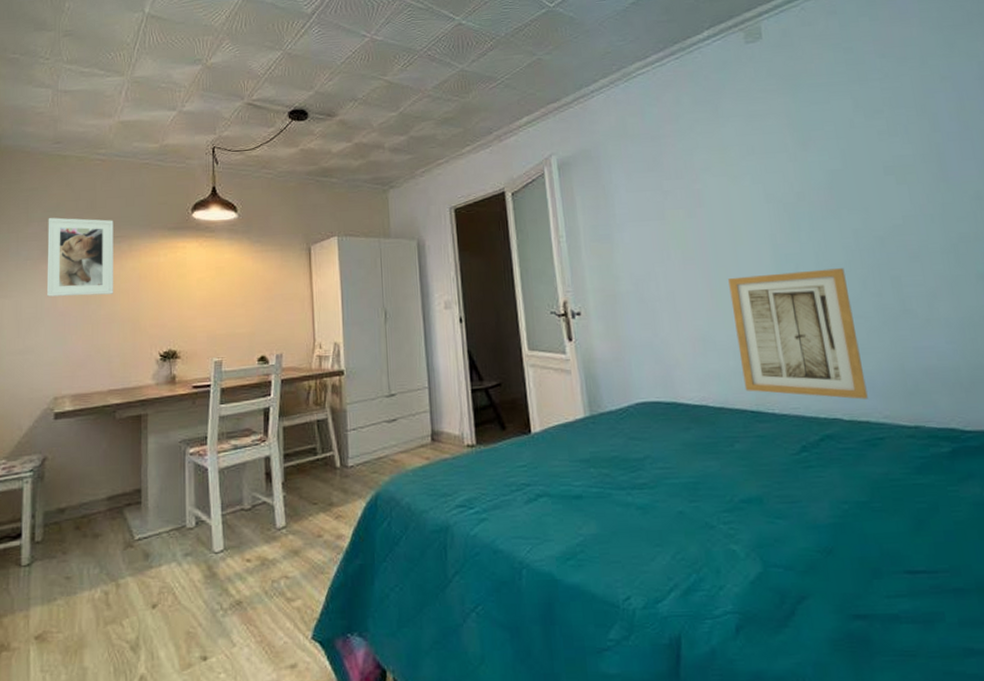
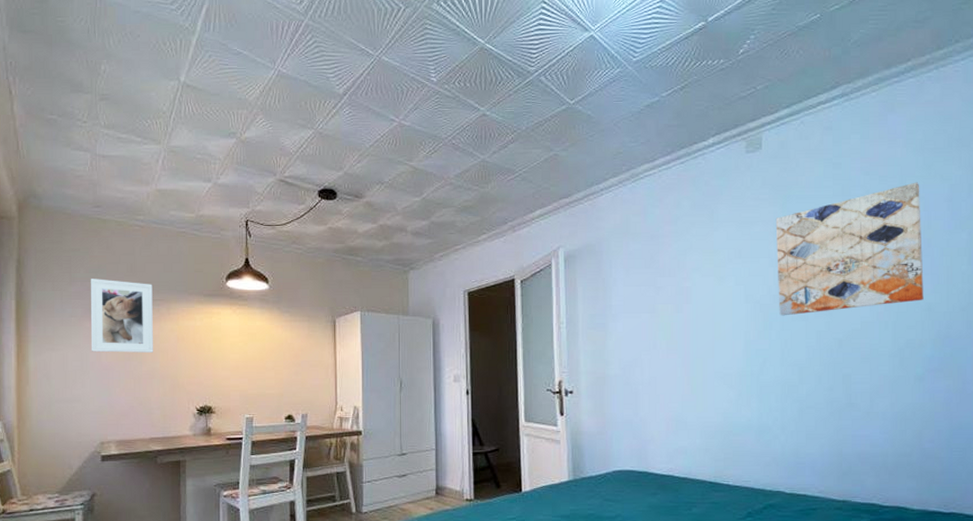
wall art: present [728,268,868,400] -> none [704,364,808,476]
wall art: none [787,61,971,215] -> present [775,182,924,316]

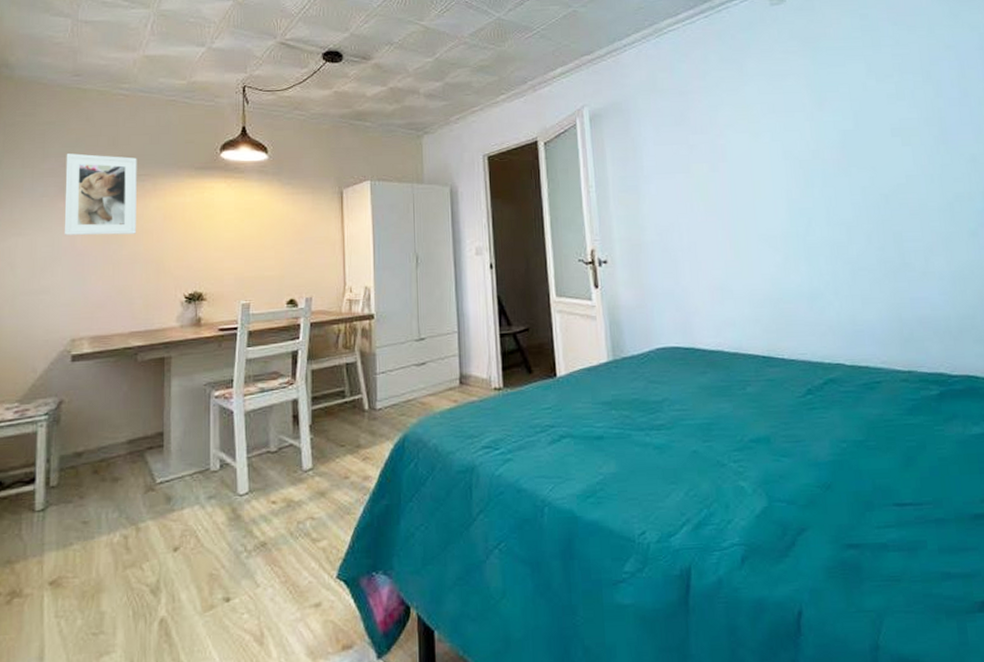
wall art: present [775,182,924,316] -> none [807,31,967,172]

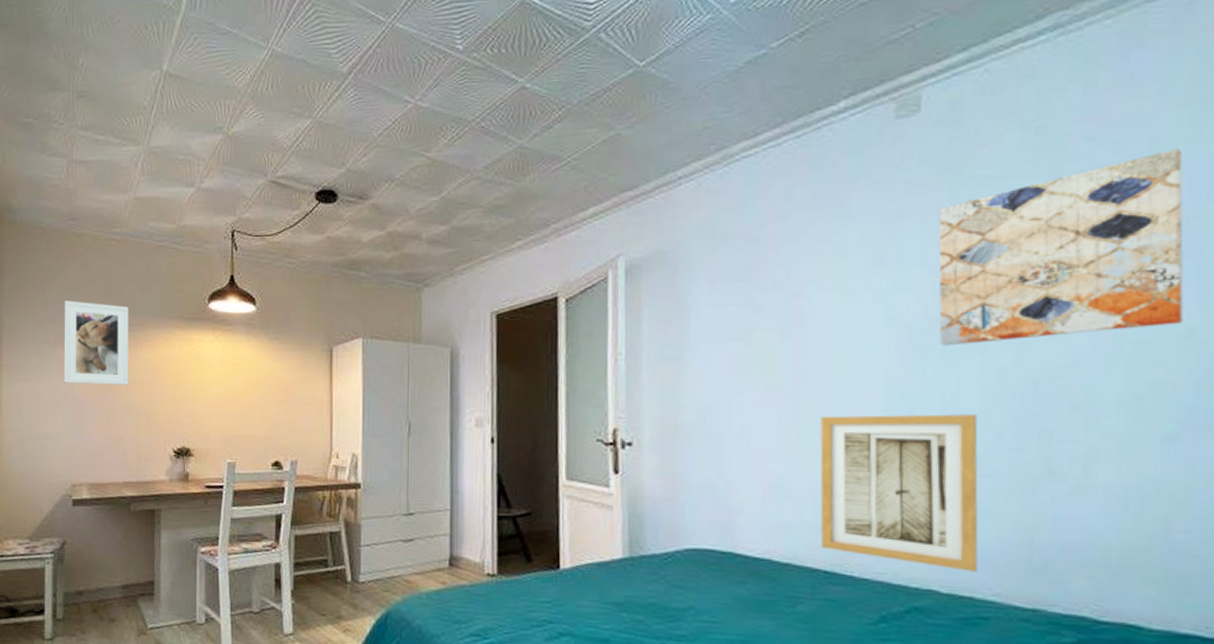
wall art: none [746,223,868,346] -> present [820,414,979,572]
wall art: none [807,31,967,172] -> present [938,148,1184,346]

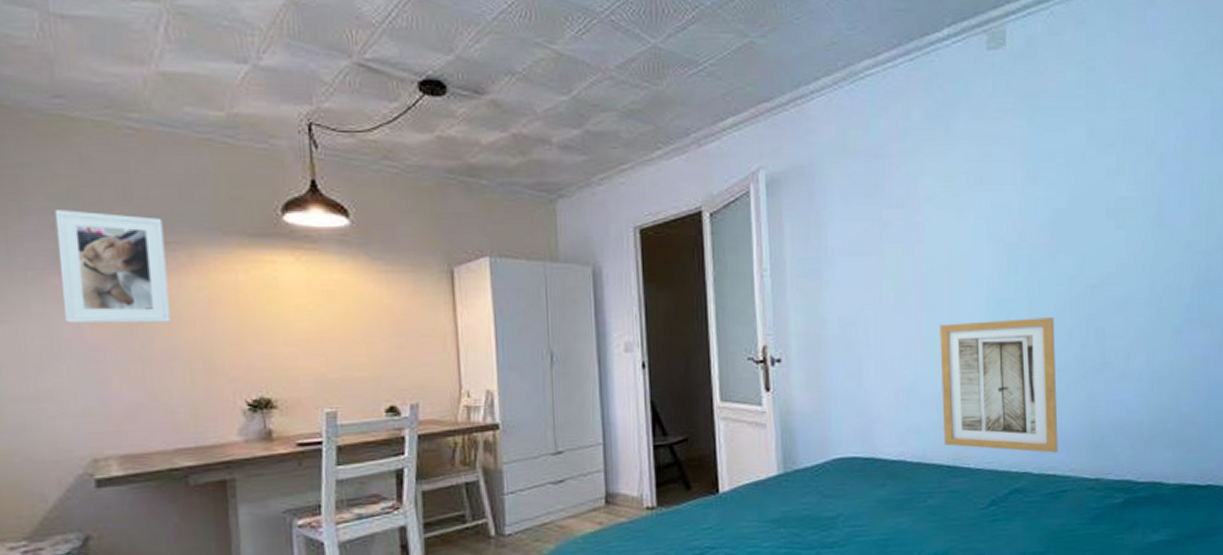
wall art: present [938,148,1184,346] -> none [1021,93,1183,258]

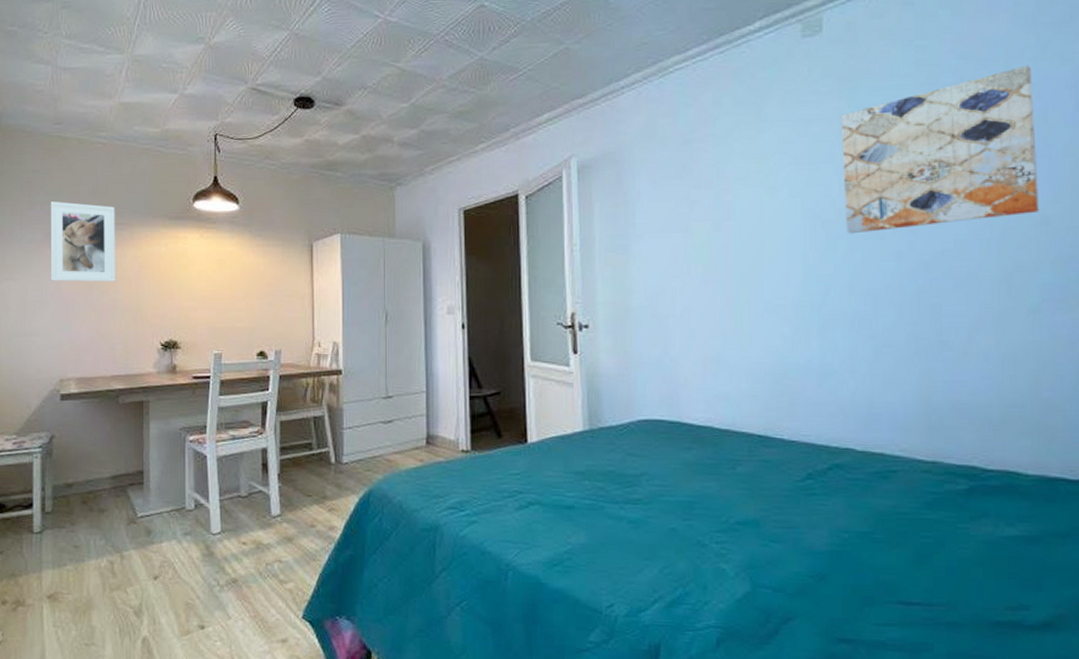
wall art: present [940,317,1058,453] -> none [750,293,886,431]
wall art: none [1021,93,1183,258] -> present [840,65,1039,234]

